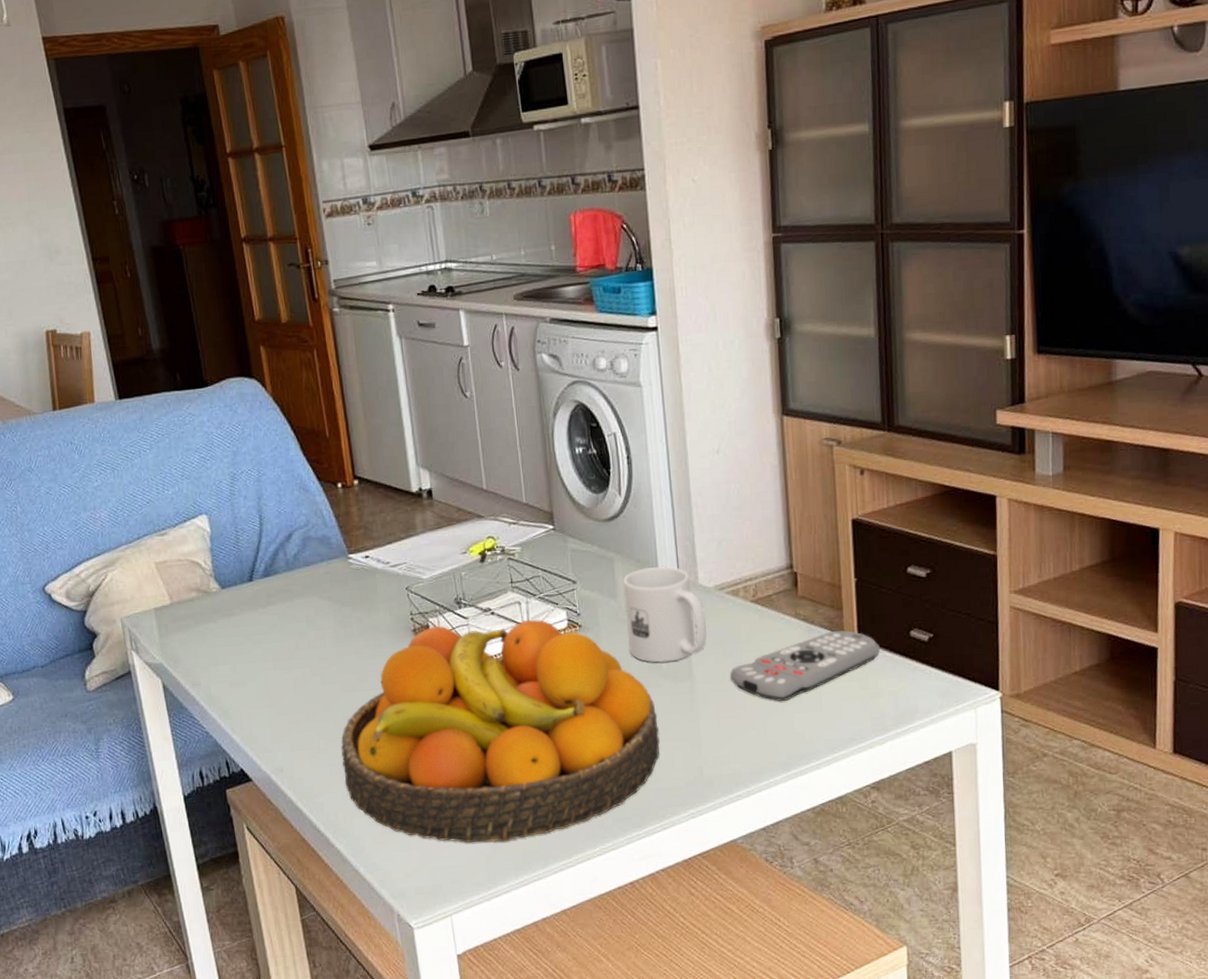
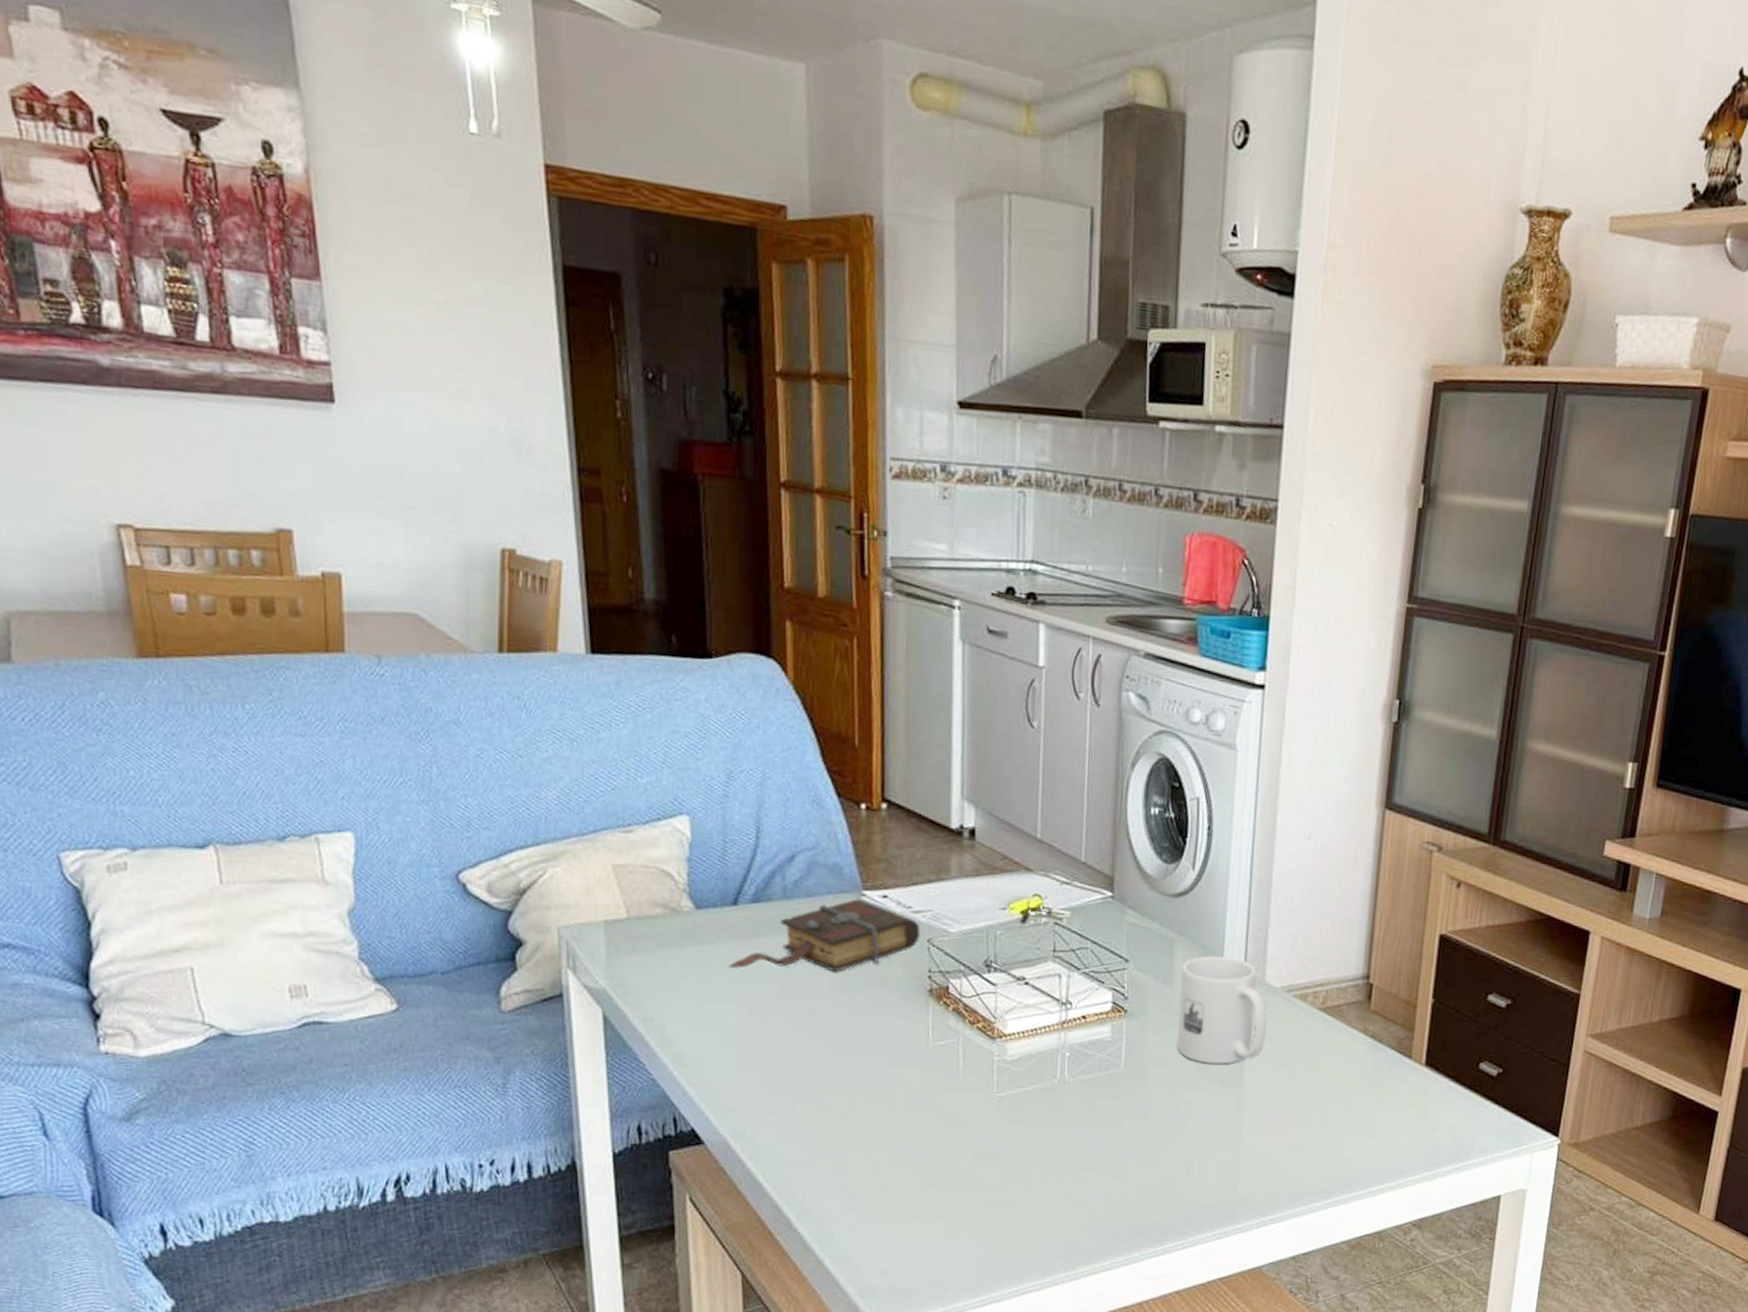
book: none [252,562,400,633] -> present [729,899,920,972]
fruit bowl: present [341,620,660,843] -> none [820,989,1197,1245]
remote control: present [729,630,880,701] -> none [1282,1052,1446,1122]

